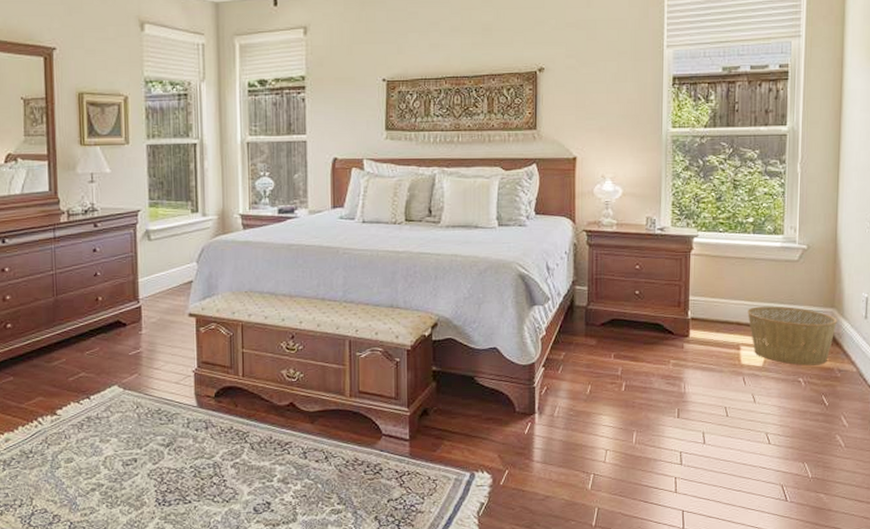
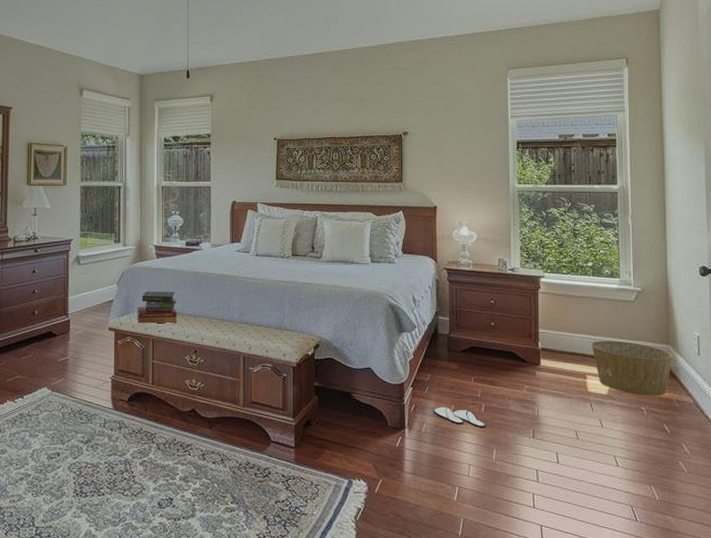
books: none [221,268,270,308] -> present [136,291,177,324]
slippers: none [567,387,626,409] -> present [433,406,486,428]

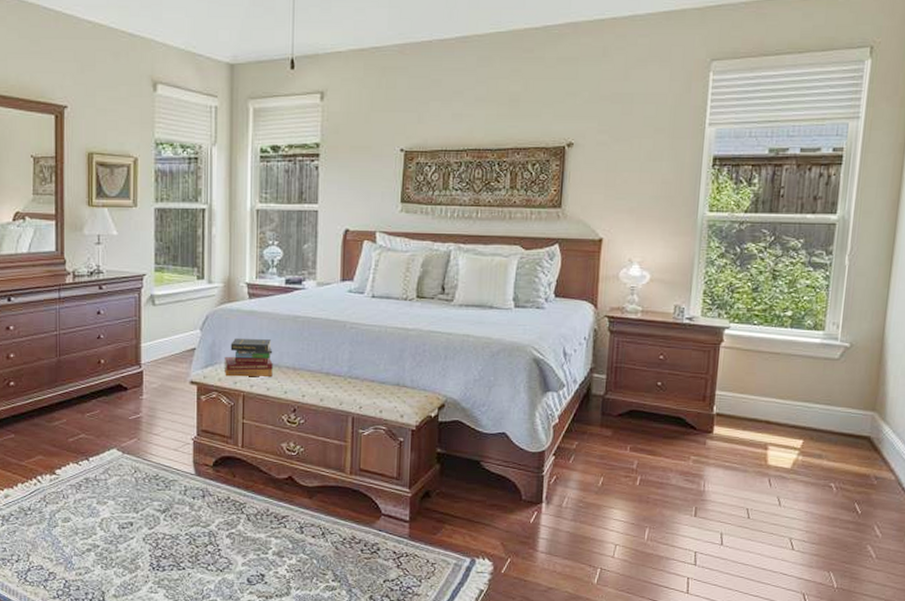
slippers: present [433,406,486,428] -> none [577,479,640,504]
basket: present [591,340,673,396] -> none [778,405,878,471]

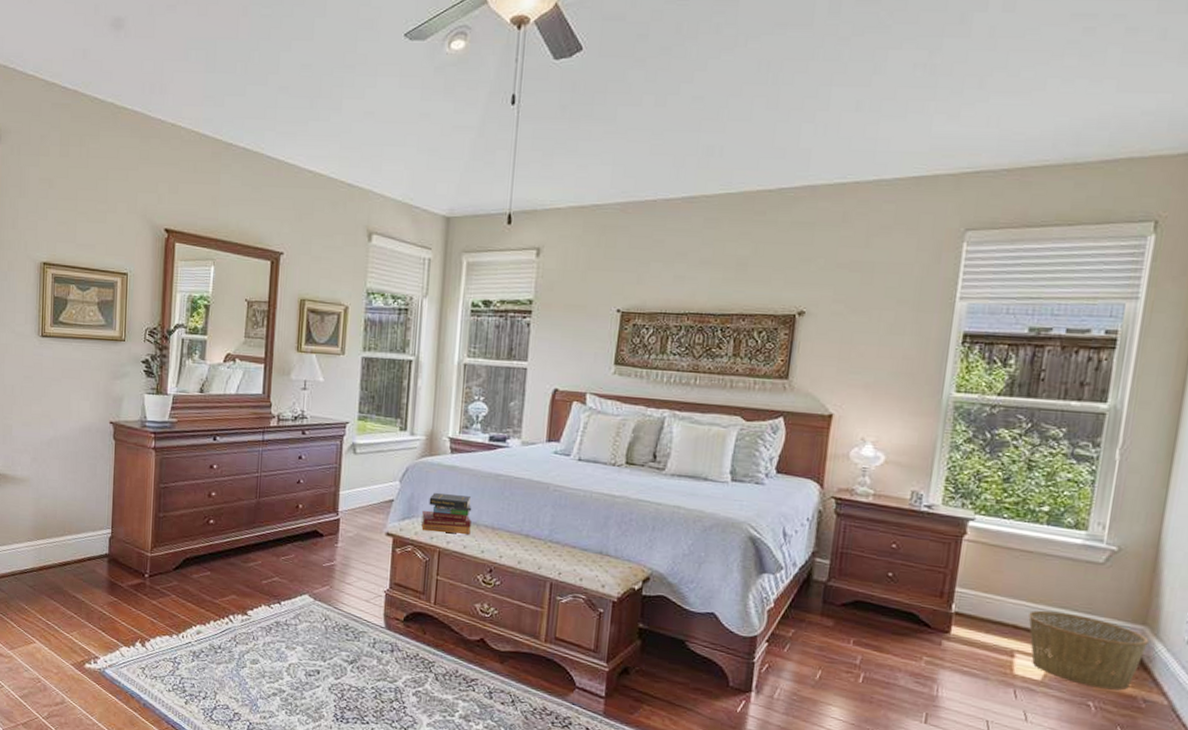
basket: none [778,405,878,471] -> present [1028,610,1149,691]

